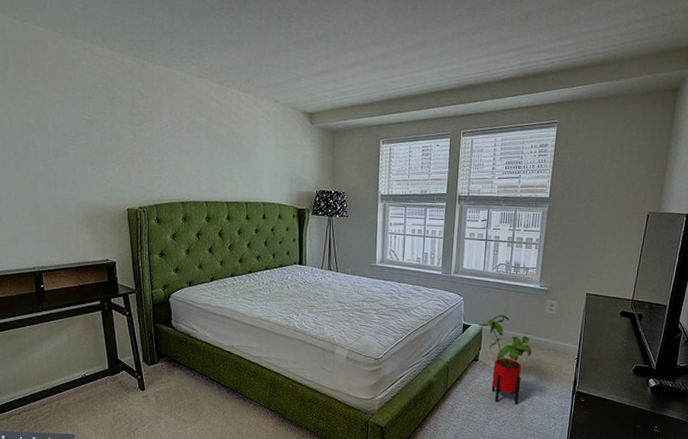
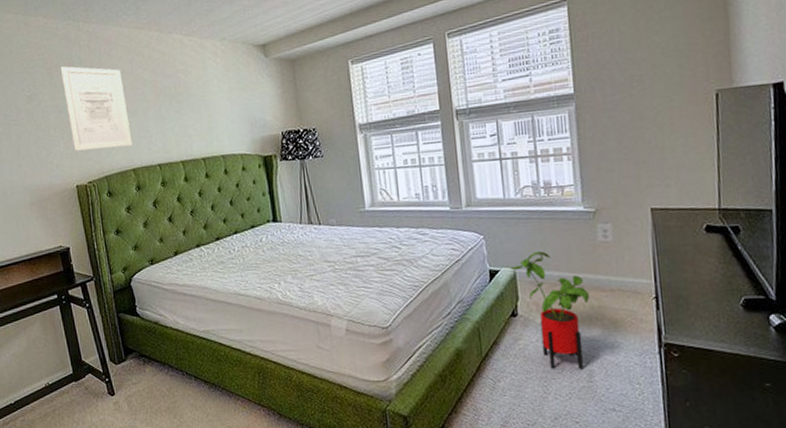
wall art: none [122,99,184,182] -> present [60,66,133,151]

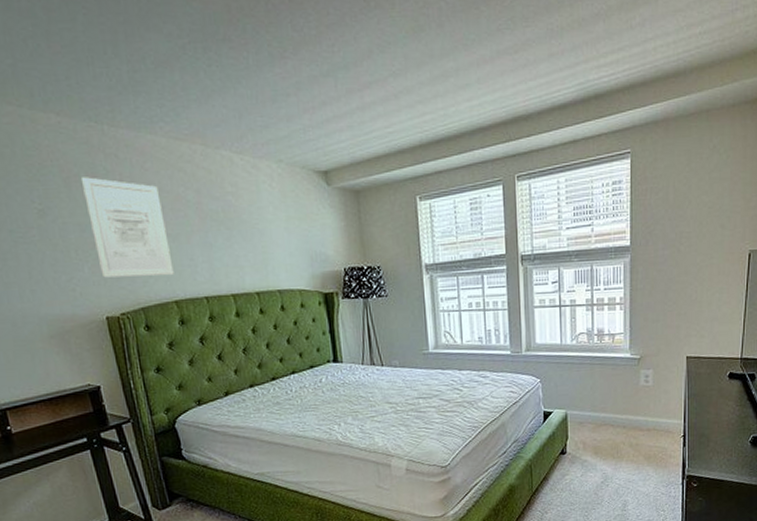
house plant: present [510,251,590,370] -> none [562,394,630,501]

